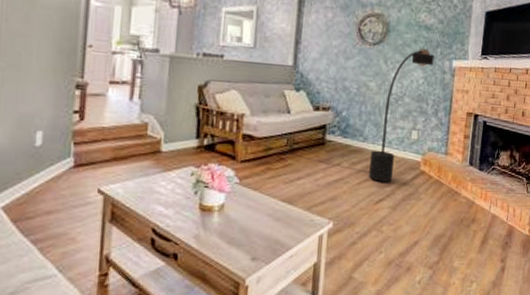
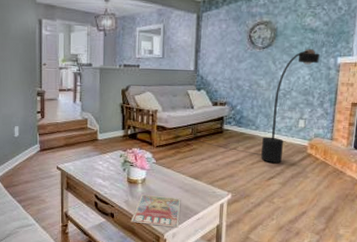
magazine: none [200,225,270,269] -> present [130,193,181,228]

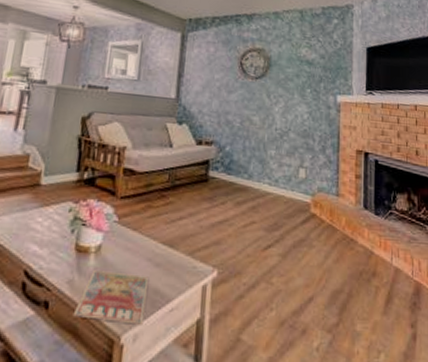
floor lamp: present [170,49,320,163] -> none [140,83,318,225]

